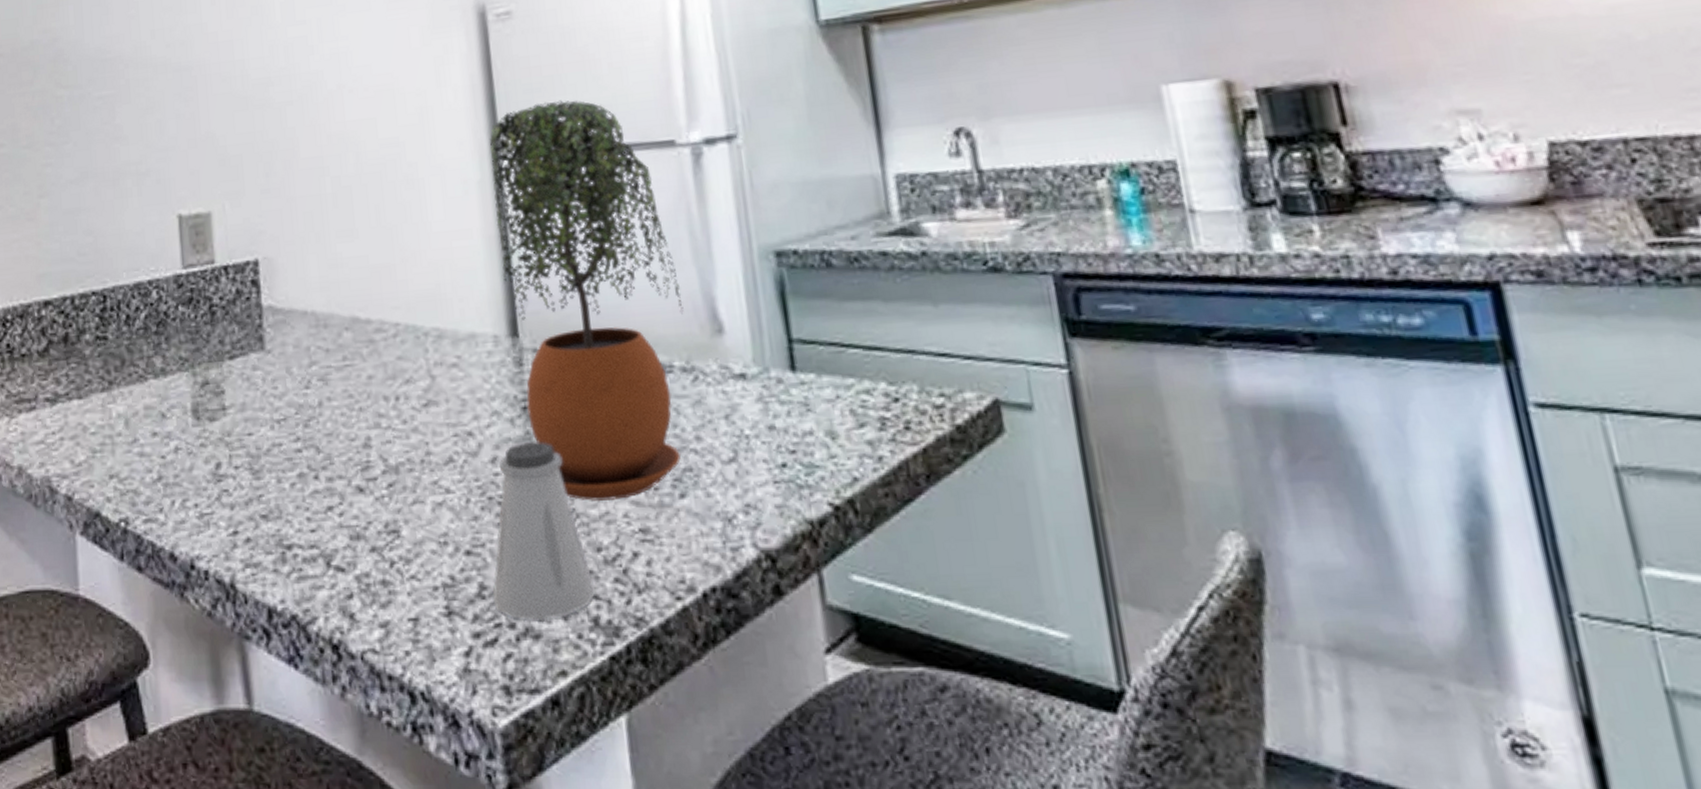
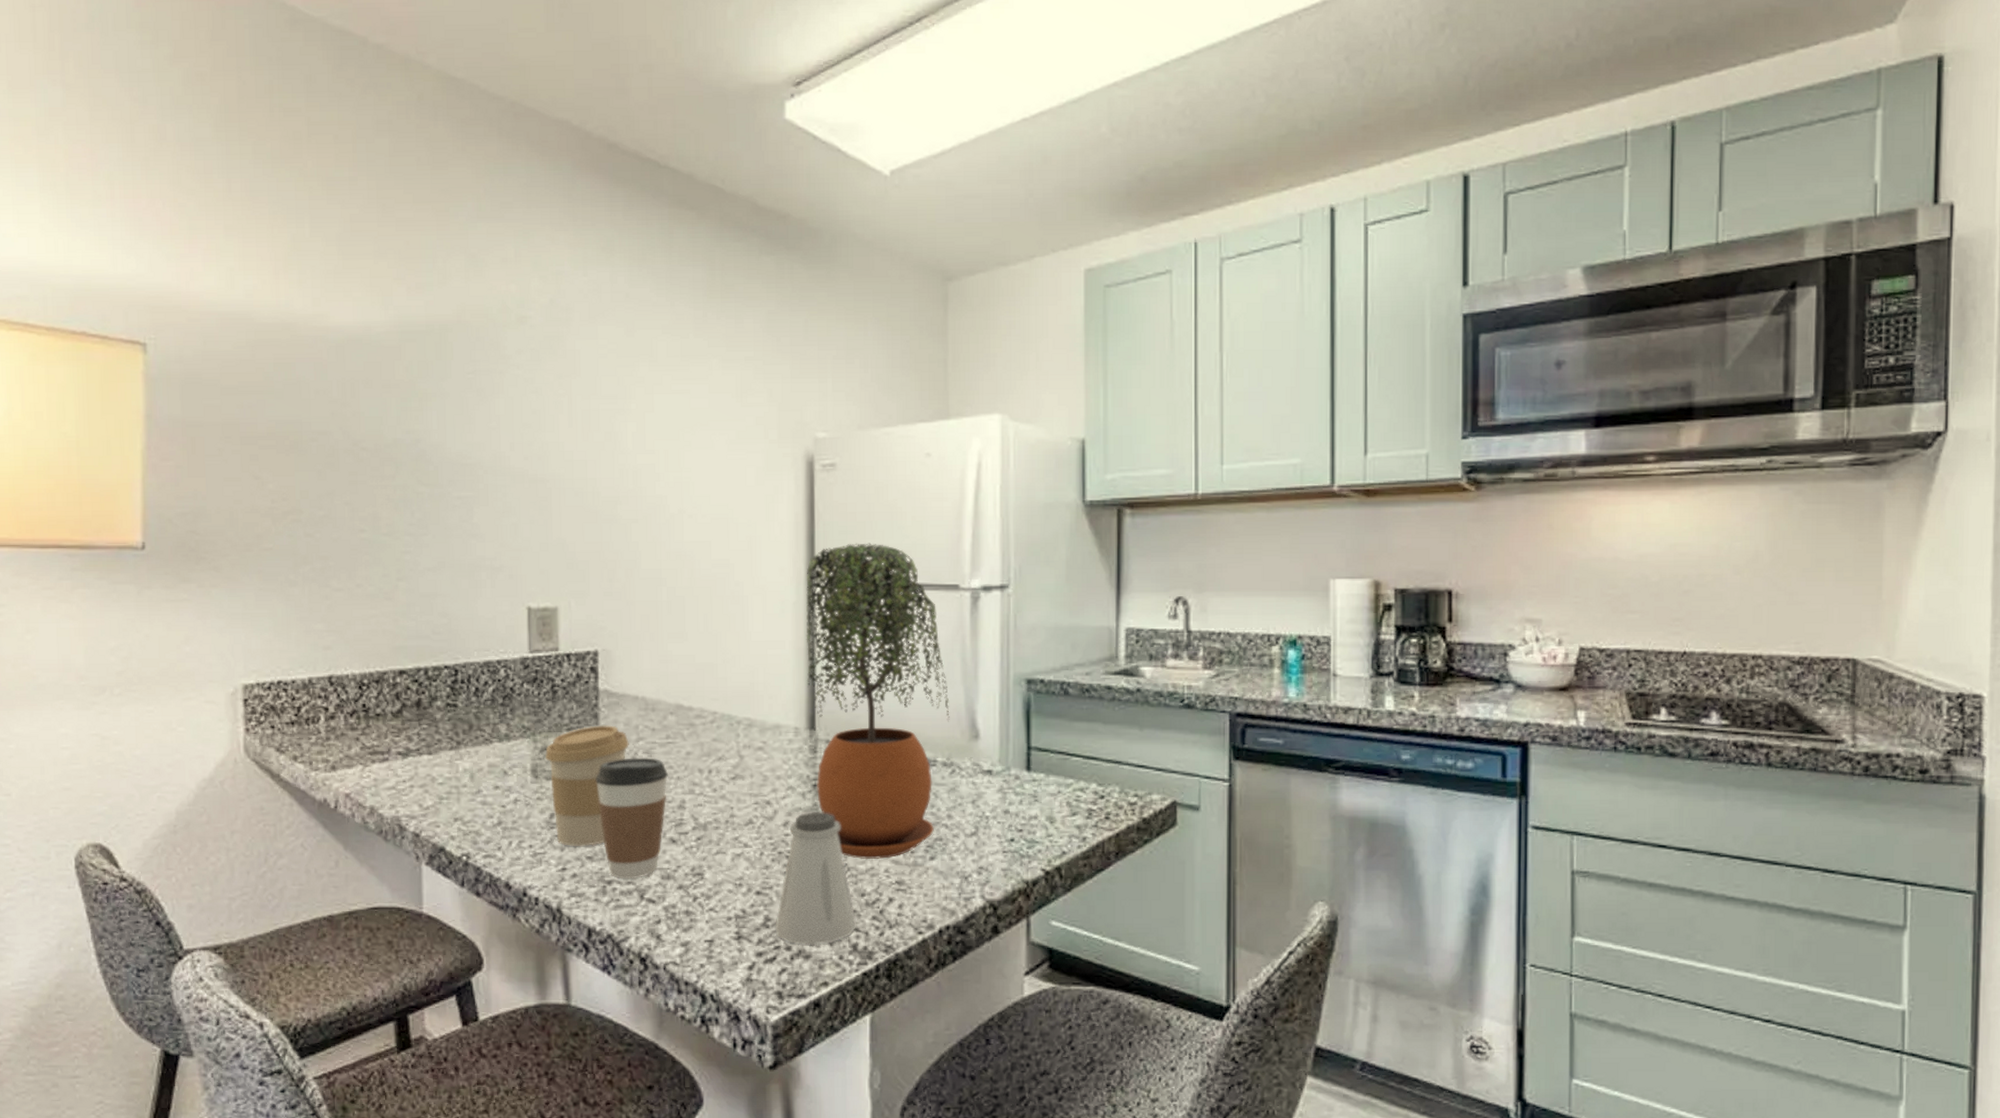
coffee cup: none [206,348,301,503] -> present [545,725,629,846]
coffee cup: none [265,385,350,543] -> present [595,757,668,879]

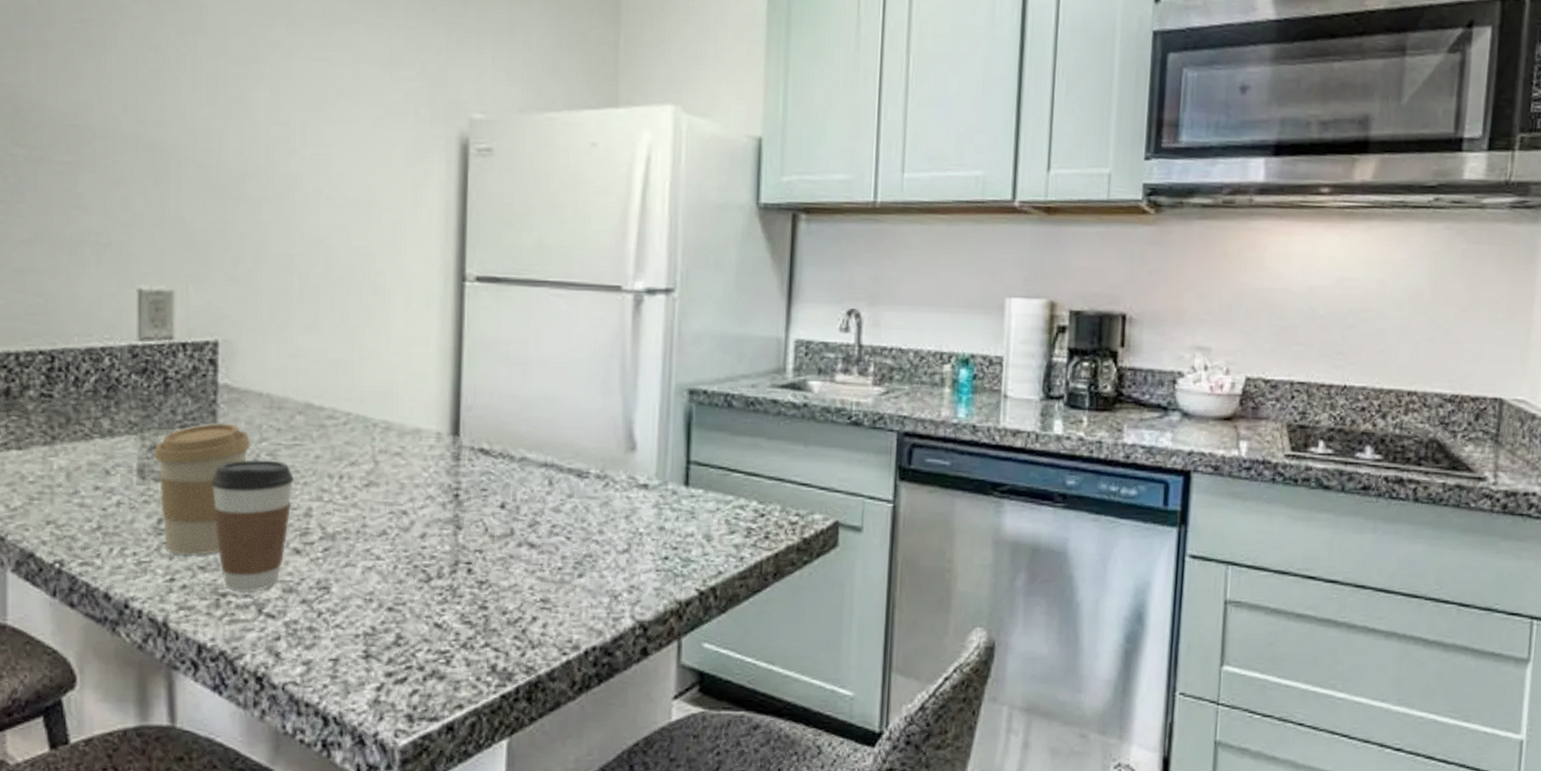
saltshaker: present [775,812,857,946] -> none [407,524,497,666]
potted plant: present [806,543,950,860] -> none [452,236,606,576]

